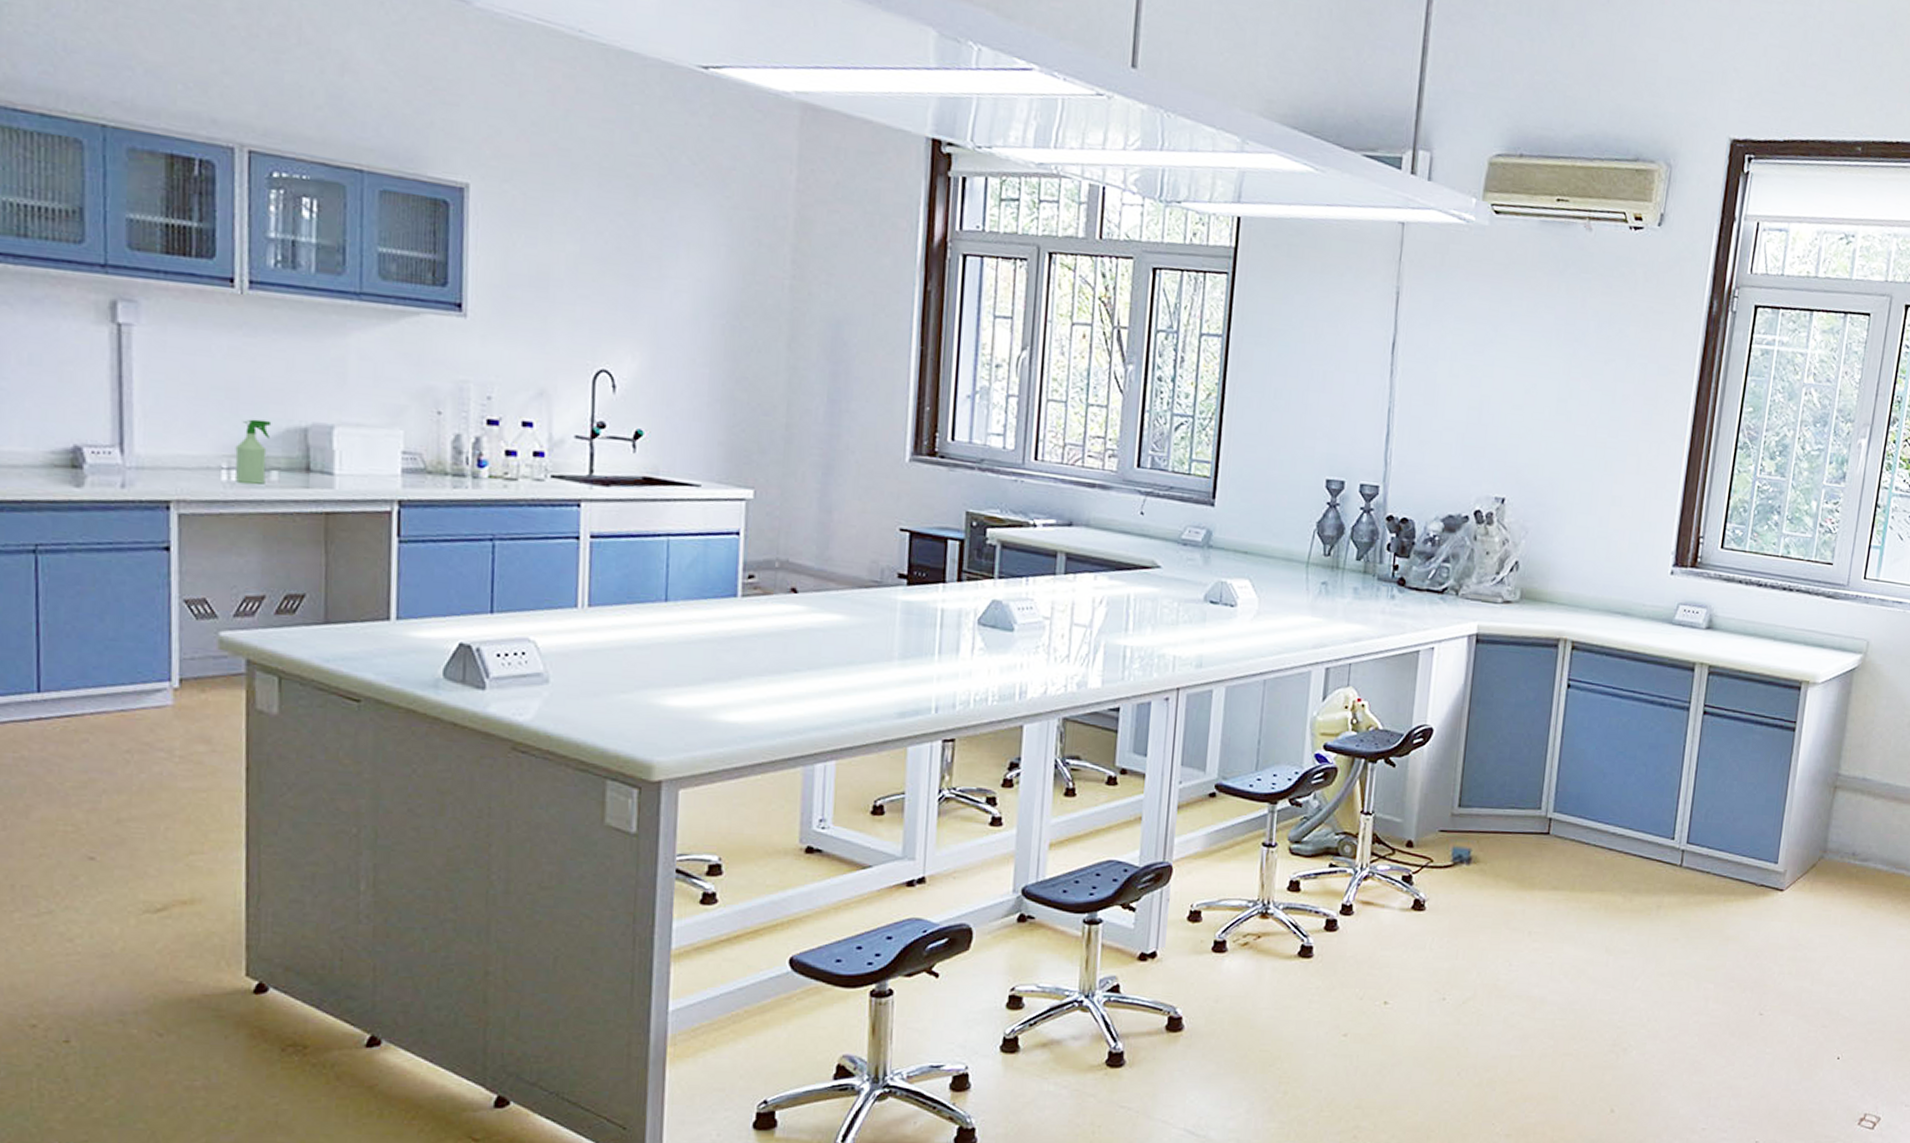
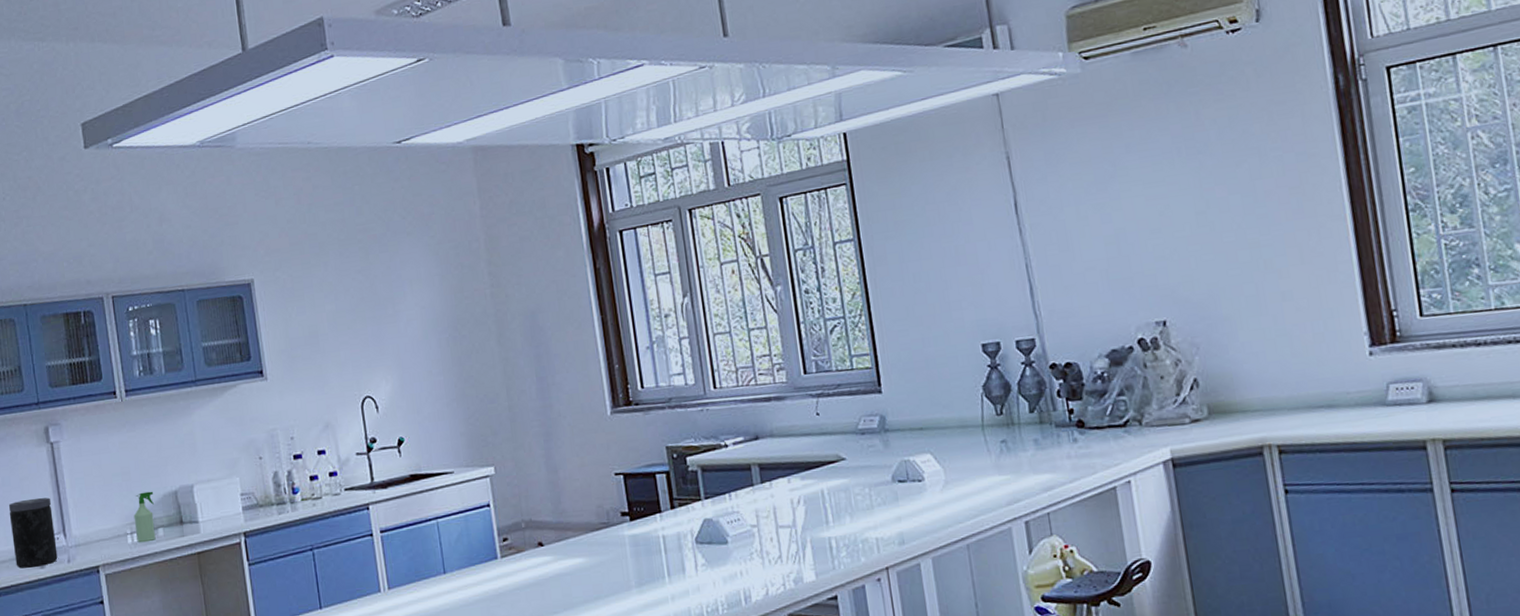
container: none [33,390,107,484] -> present [8,497,58,568]

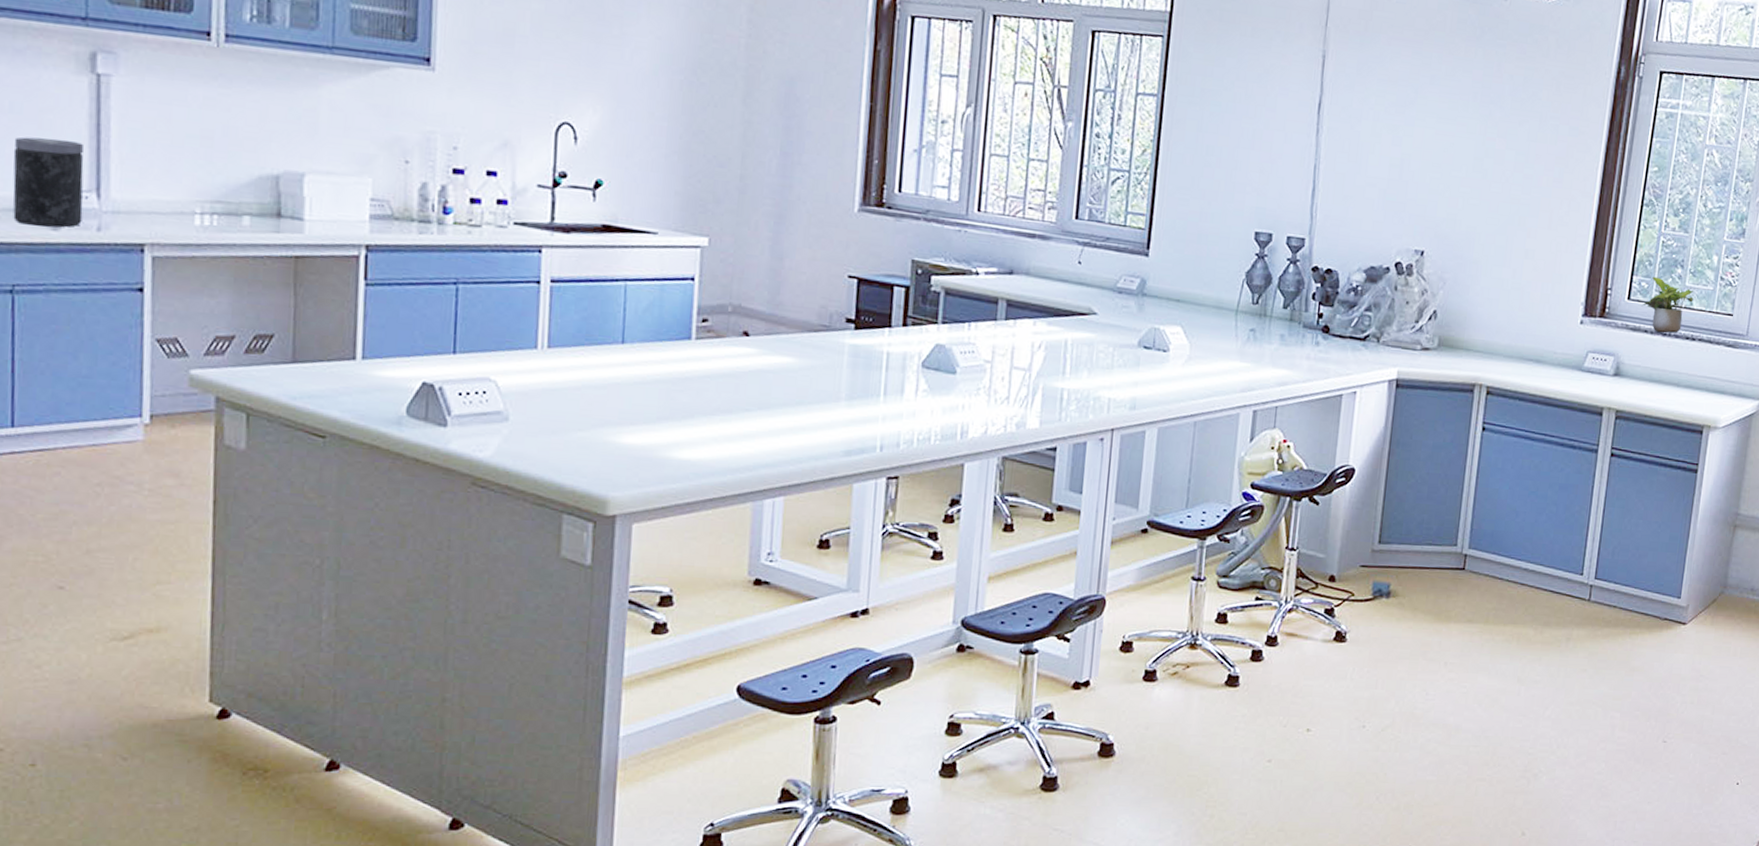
spray bottle: present [133,491,156,543] -> none [208,166,245,229]
potted plant: none [1440,283,1504,345] -> present [1642,276,1694,334]

